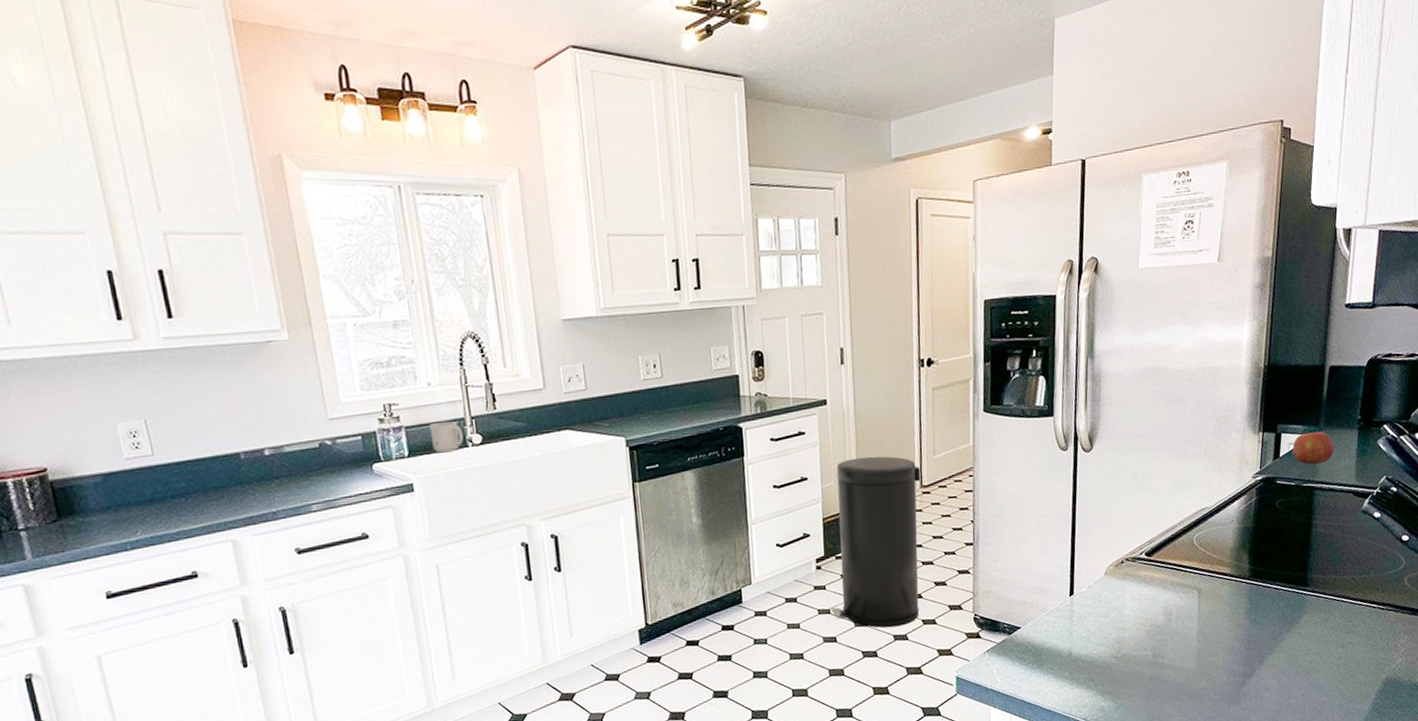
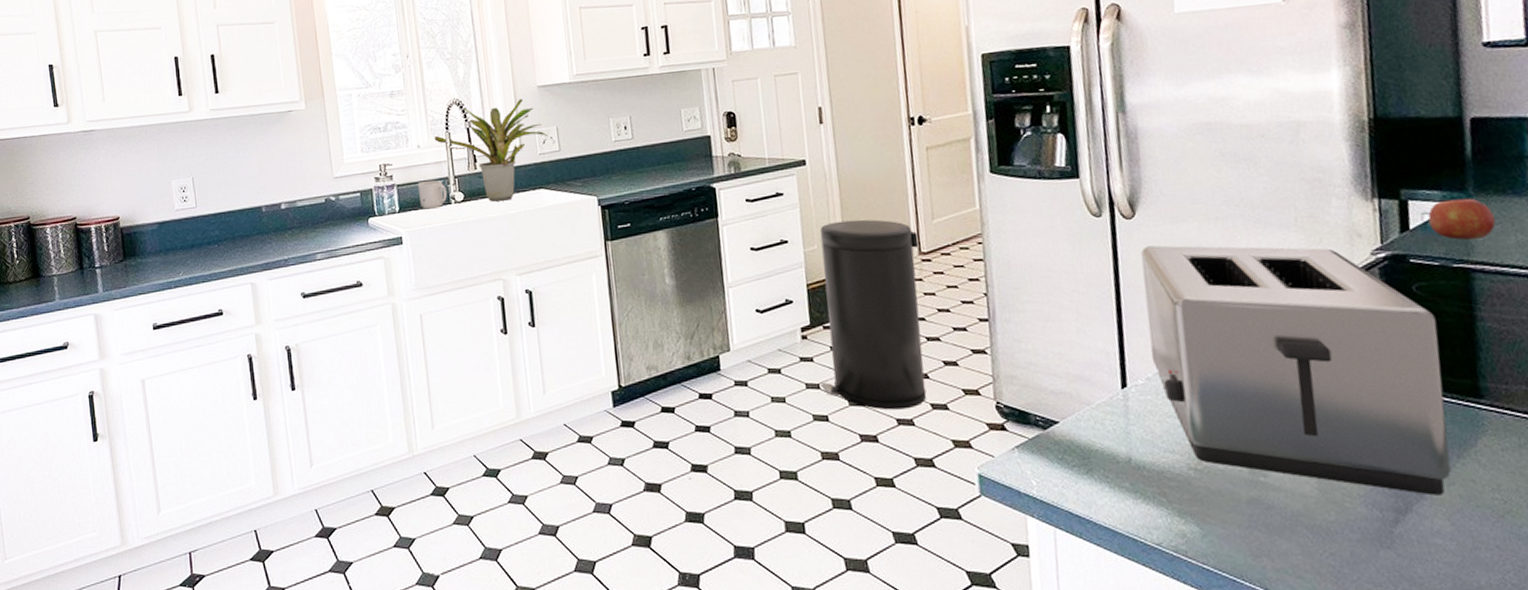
potted plant: none [447,332,575,444] -> present [434,98,549,202]
toaster: none [1093,473,1287,662] -> present [1140,245,1451,496]

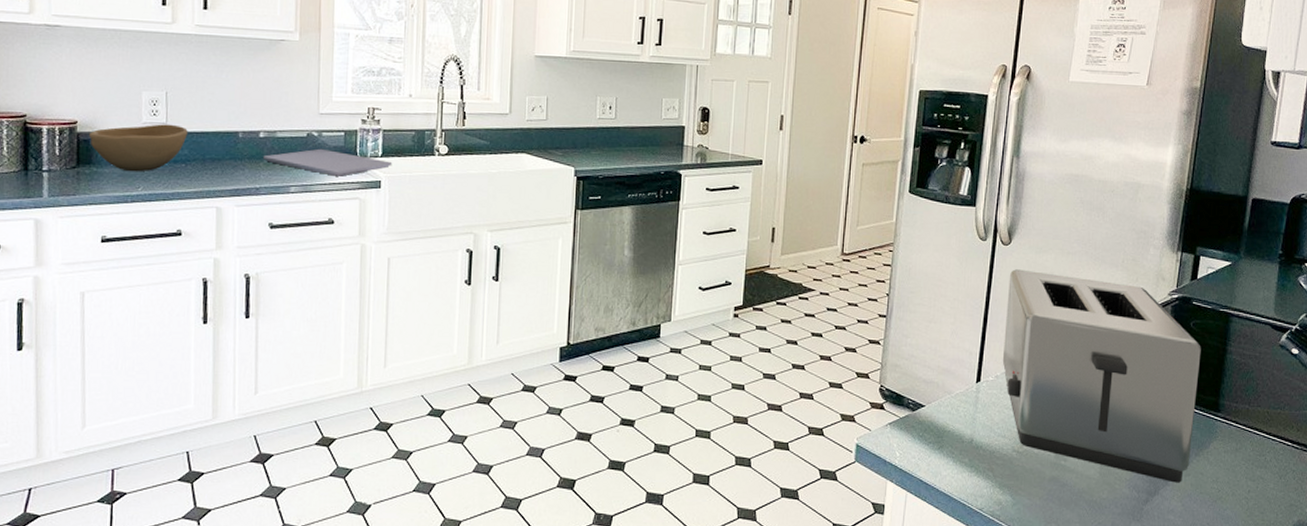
bowl: none [130,207,216,259] -> present [88,124,188,172]
cutting board: none [287,212,411,238] -> present [263,148,393,176]
mug: present [417,180,447,209] -> none [403,129,432,158]
potted plant: present [434,98,549,202] -> none [427,65,538,160]
pedal bin: present [819,219,927,410] -> none [743,218,843,385]
fruit: present [1428,198,1496,241] -> none [1211,259,1253,292]

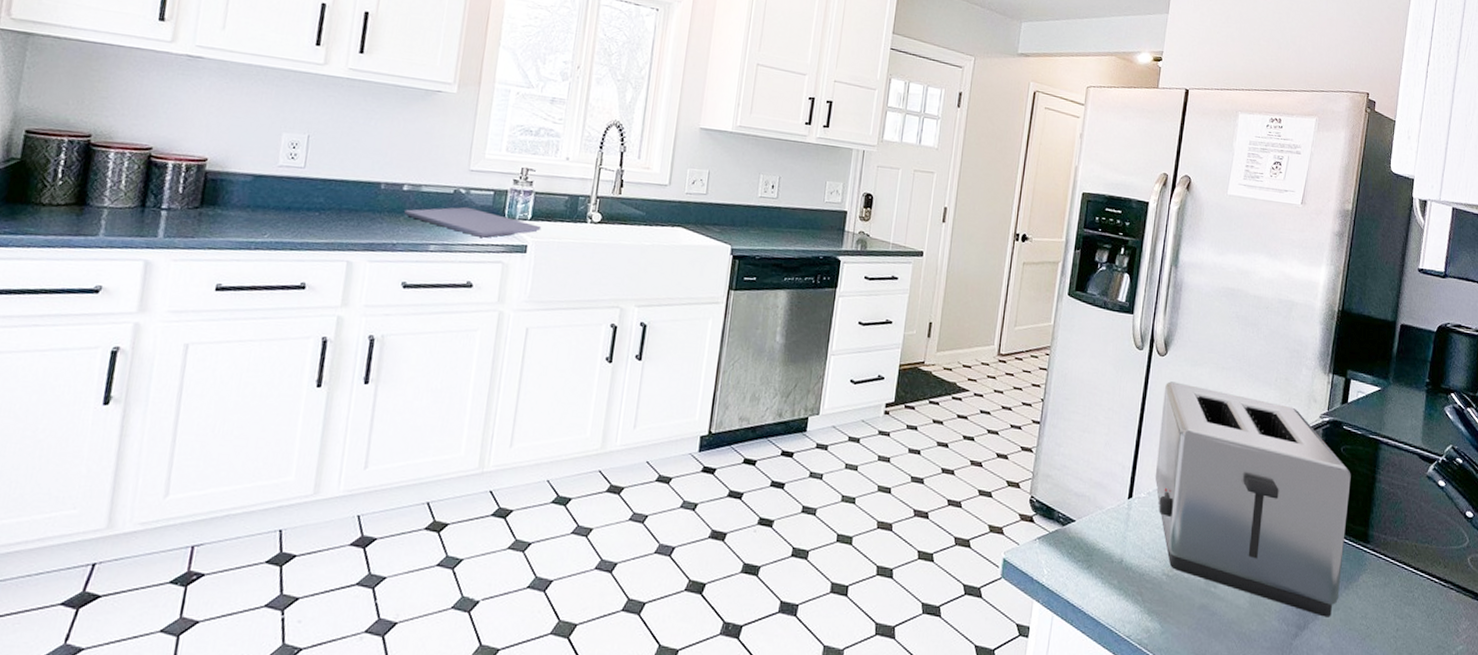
bowl: present [88,124,188,172] -> none [217,168,327,218]

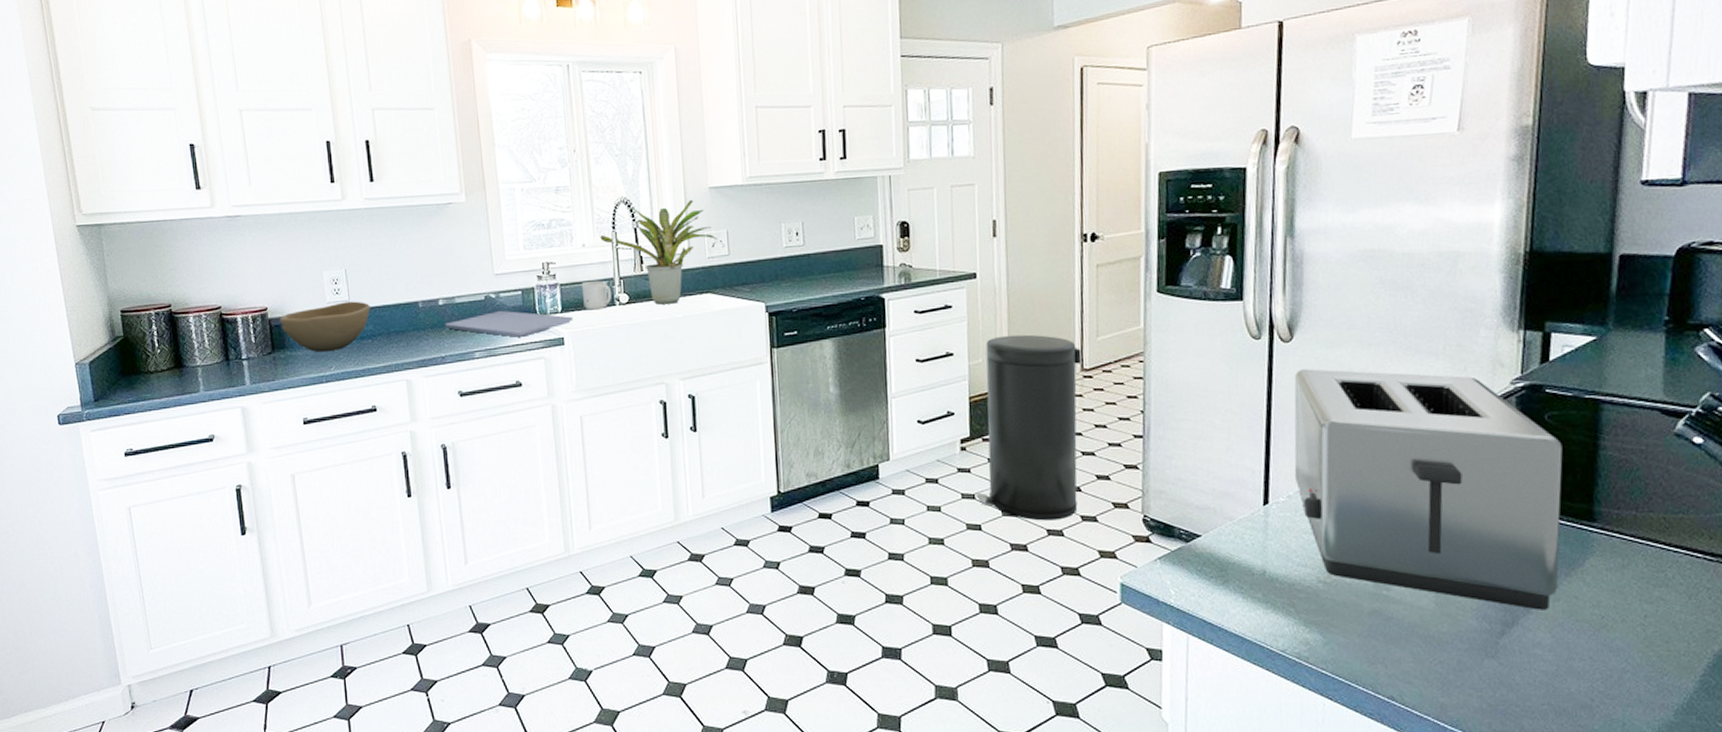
bowl: none [217,168,327,218] -> present [279,301,370,353]
mug: none [554,194,586,224] -> present [581,280,611,310]
potted plant: none [585,131,700,231] -> present [600,199,718,305]
pedal bin: none [891,312,1000,492] -> present [976,334,1082,521]

